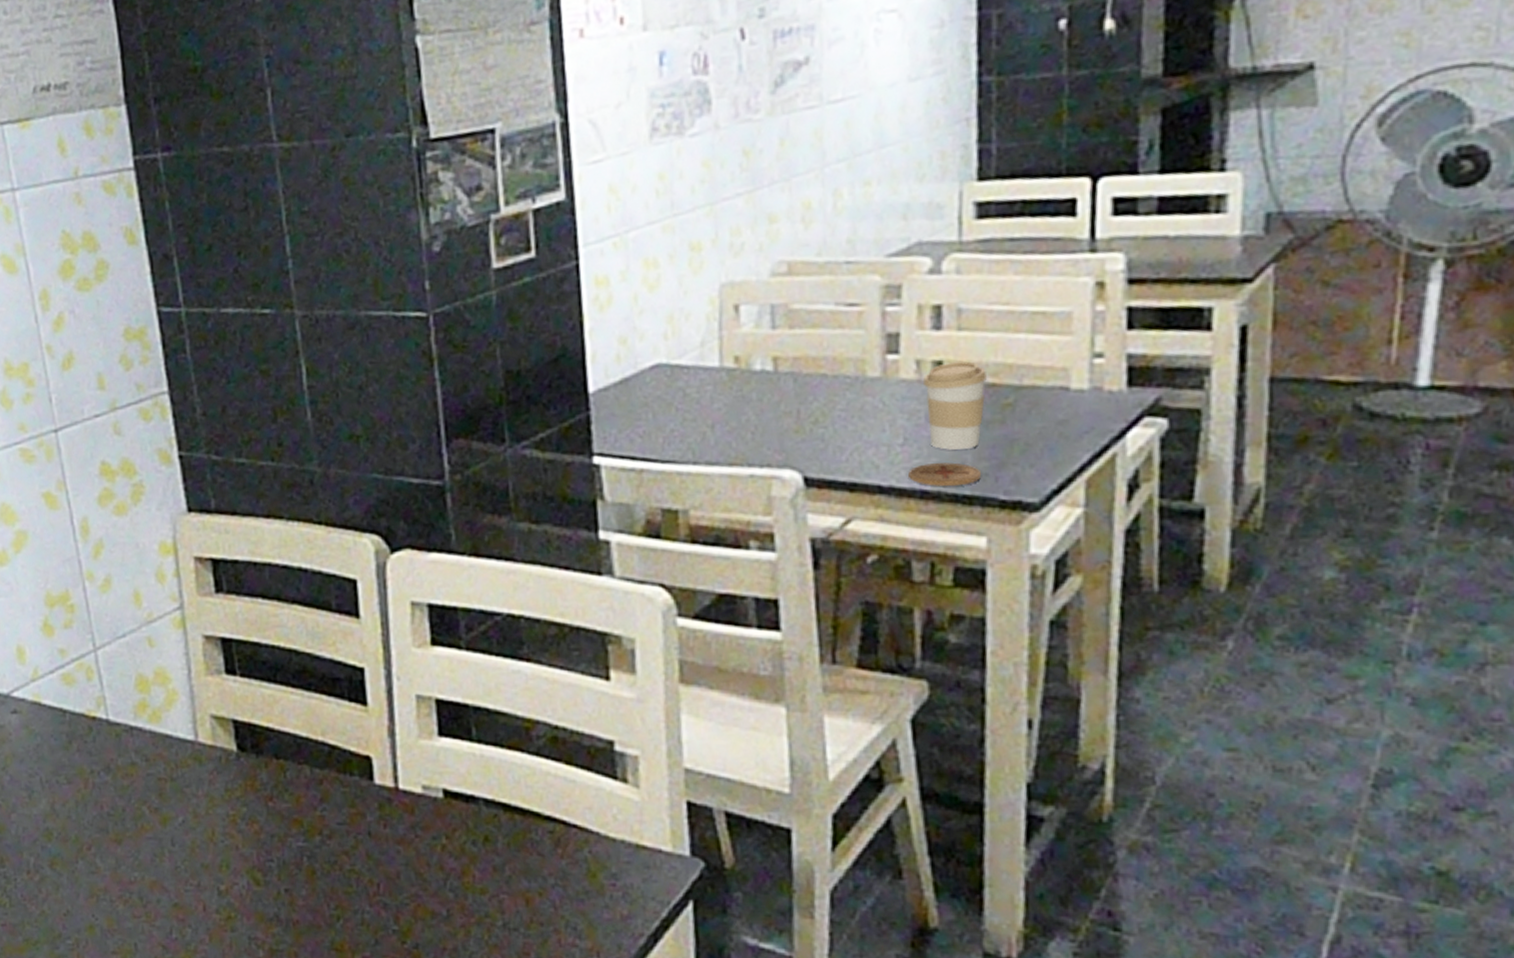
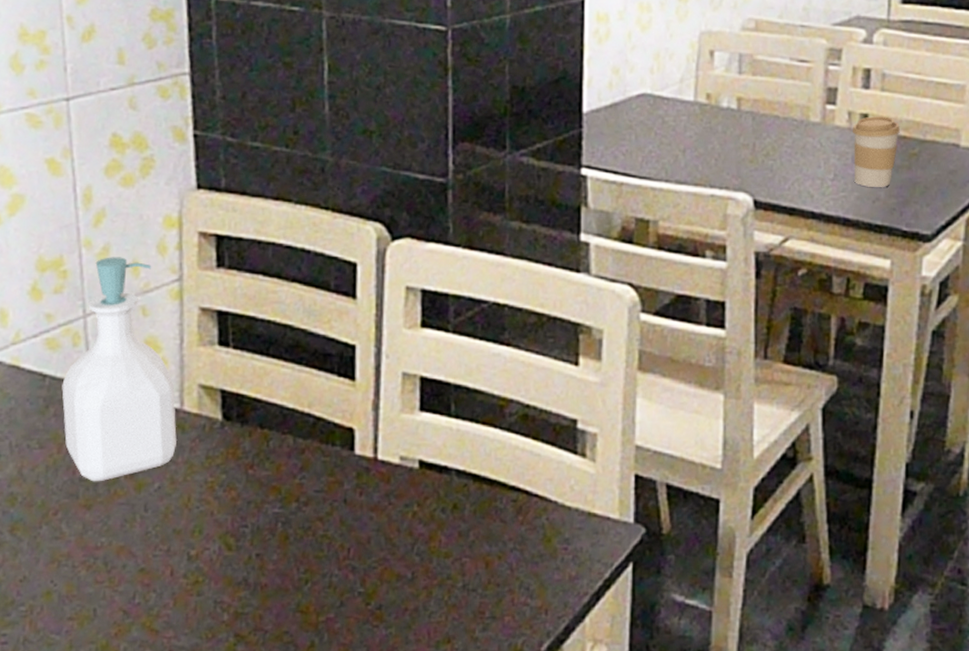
soap bottle: none [81,588,195,817] -> present [62,257,177,482]
coaster: present [908,463,982,487] -> none [836,197,891,217]

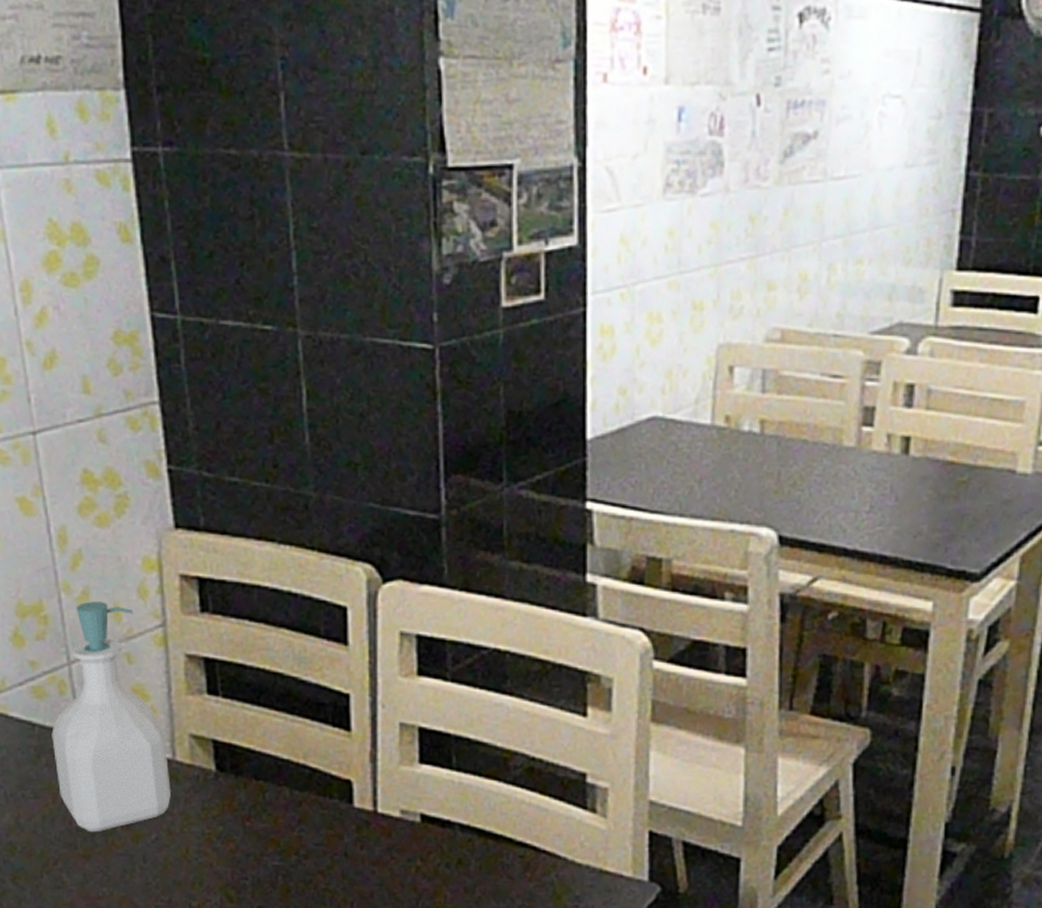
coffee cup: present [852,116,901,187] -> none [891,439,948,520]

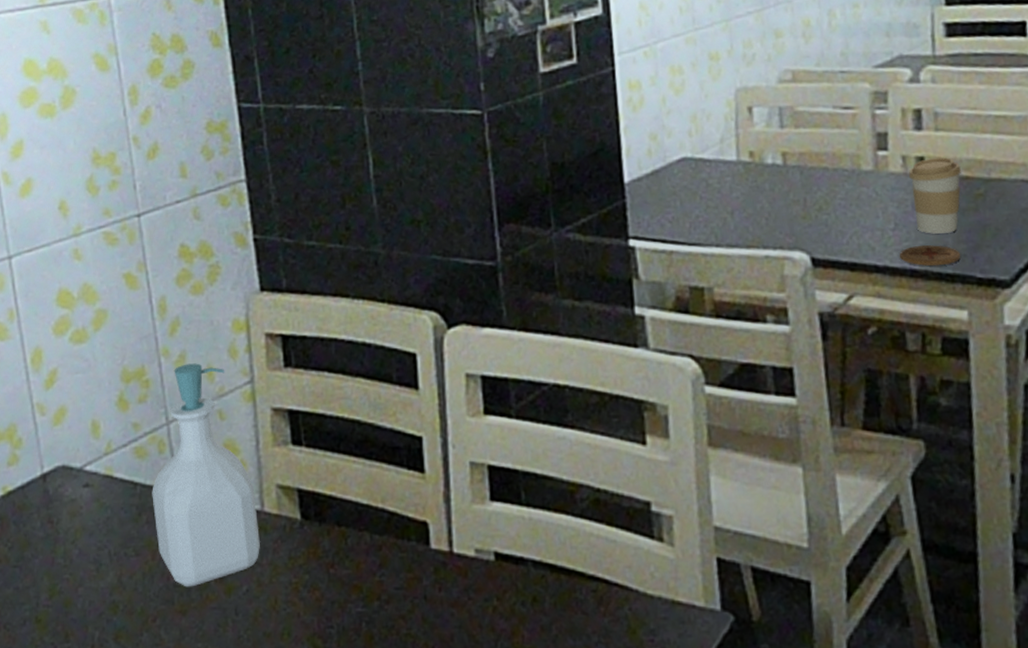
coaster: none [871,531,934,554] -> present [900,245,961,266]
coffee cup: none [891,439,948,520] -> present [908,157,962,234]

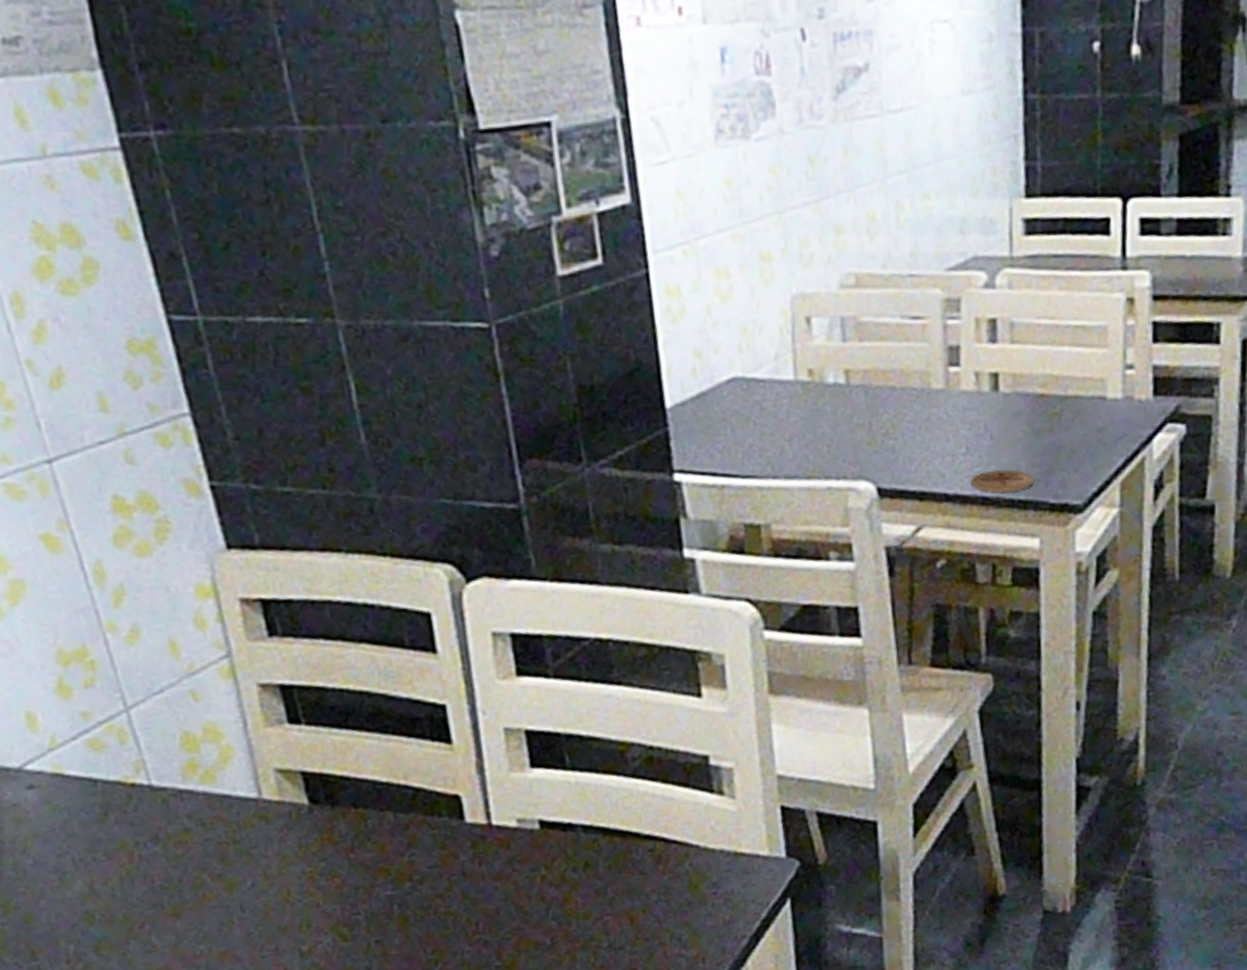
soap bottle: present [152,363,260,587] -> none [117,637,263,888]
coffee cup: present [908,157,962,234] -> none [981,373,1038,458]

